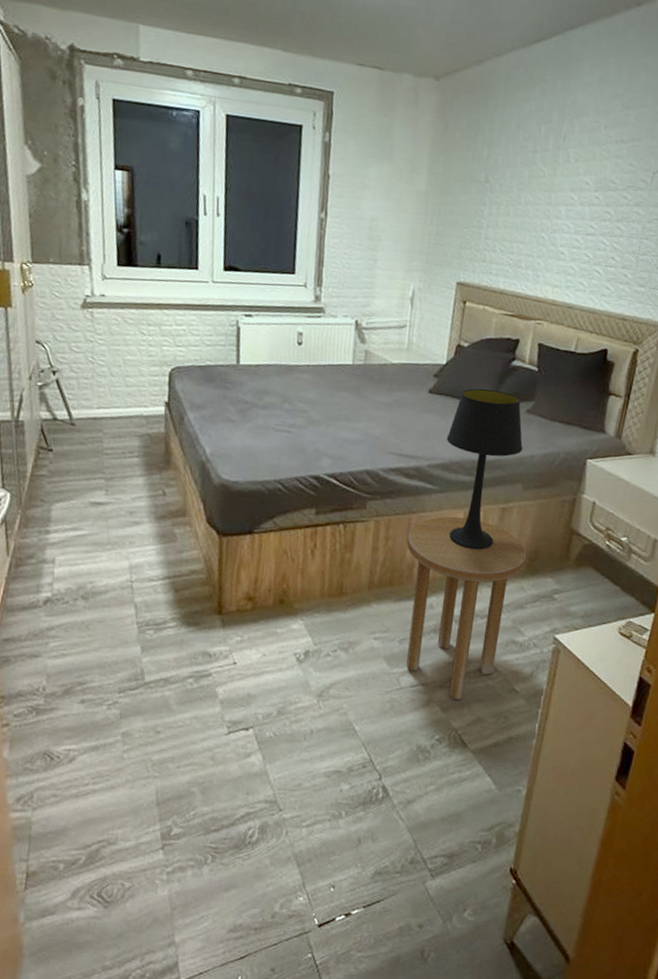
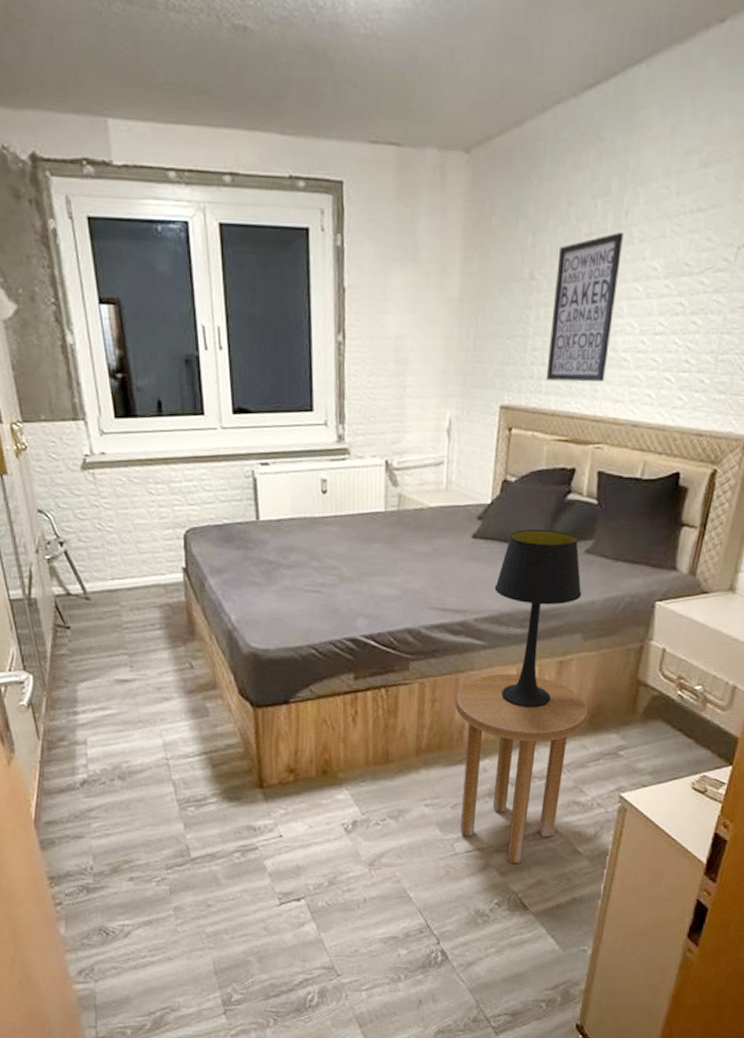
wall art: none [496,152,562,269] -> present [546,231,623,382]

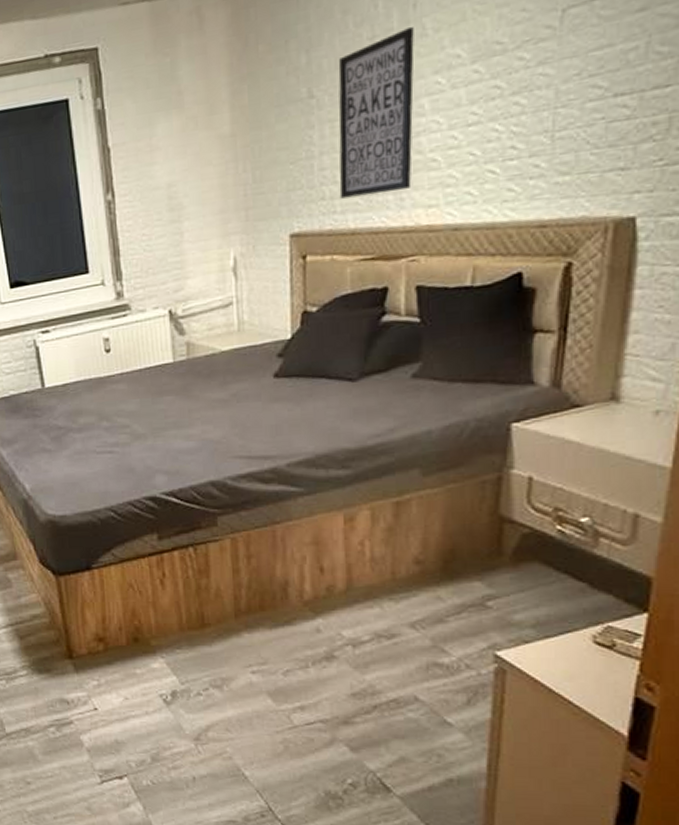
side table: present [454,673,588,863] -> none [273,520,439,737]
table lamp: present [494,528,582,708] -> none [306,357,414,557]

